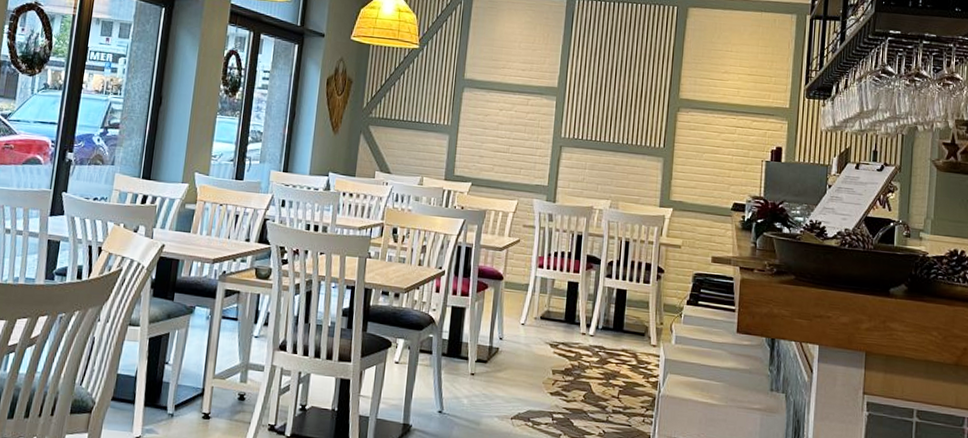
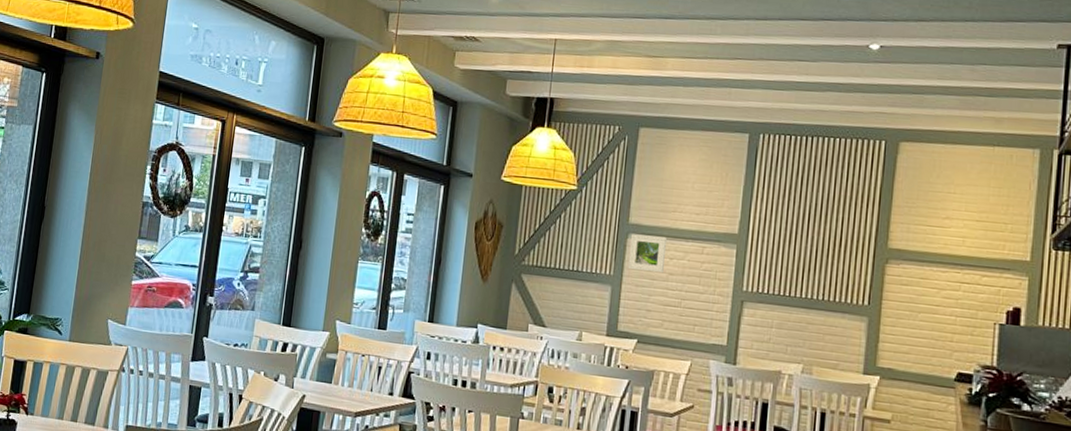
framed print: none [463,88,498,123] -> present [627,234,668,273]

